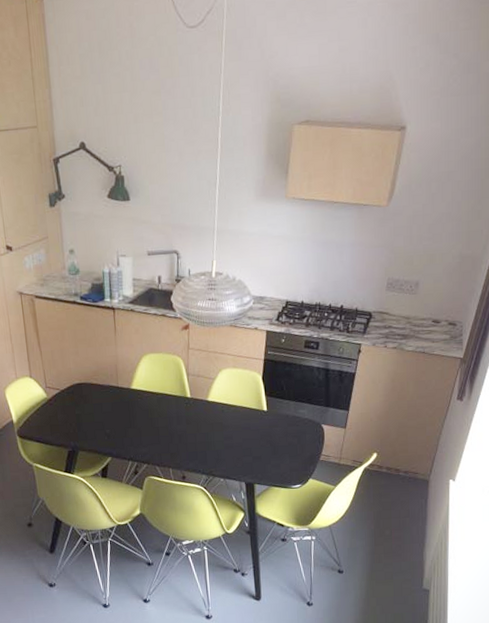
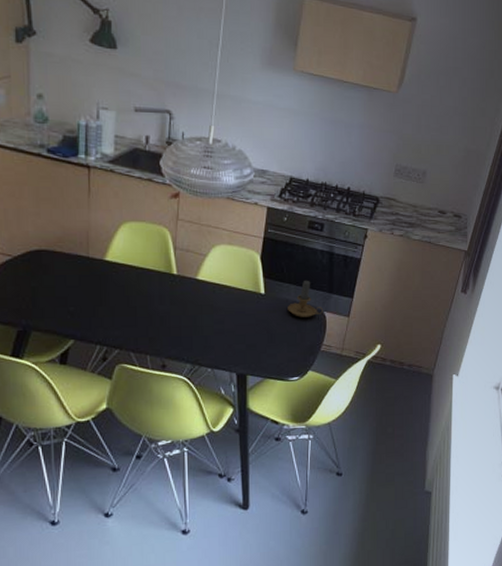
candle: none [288,396,321,431] -> present [288,280,323,317]

